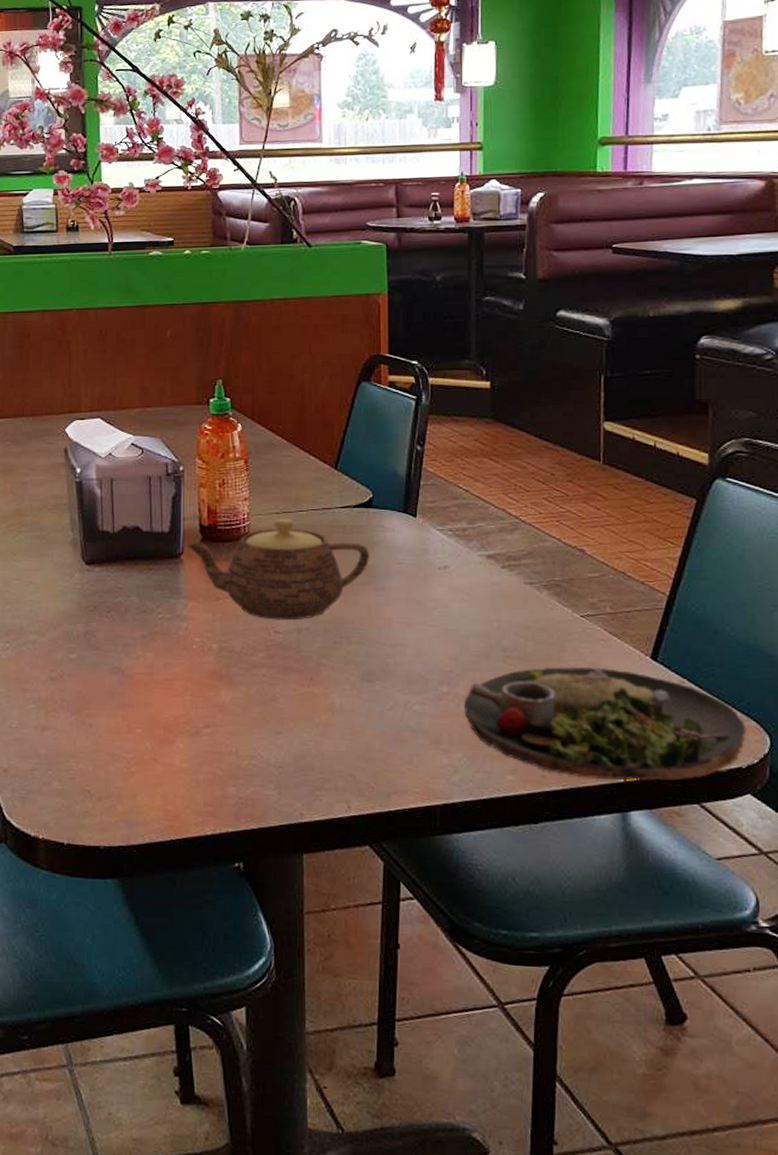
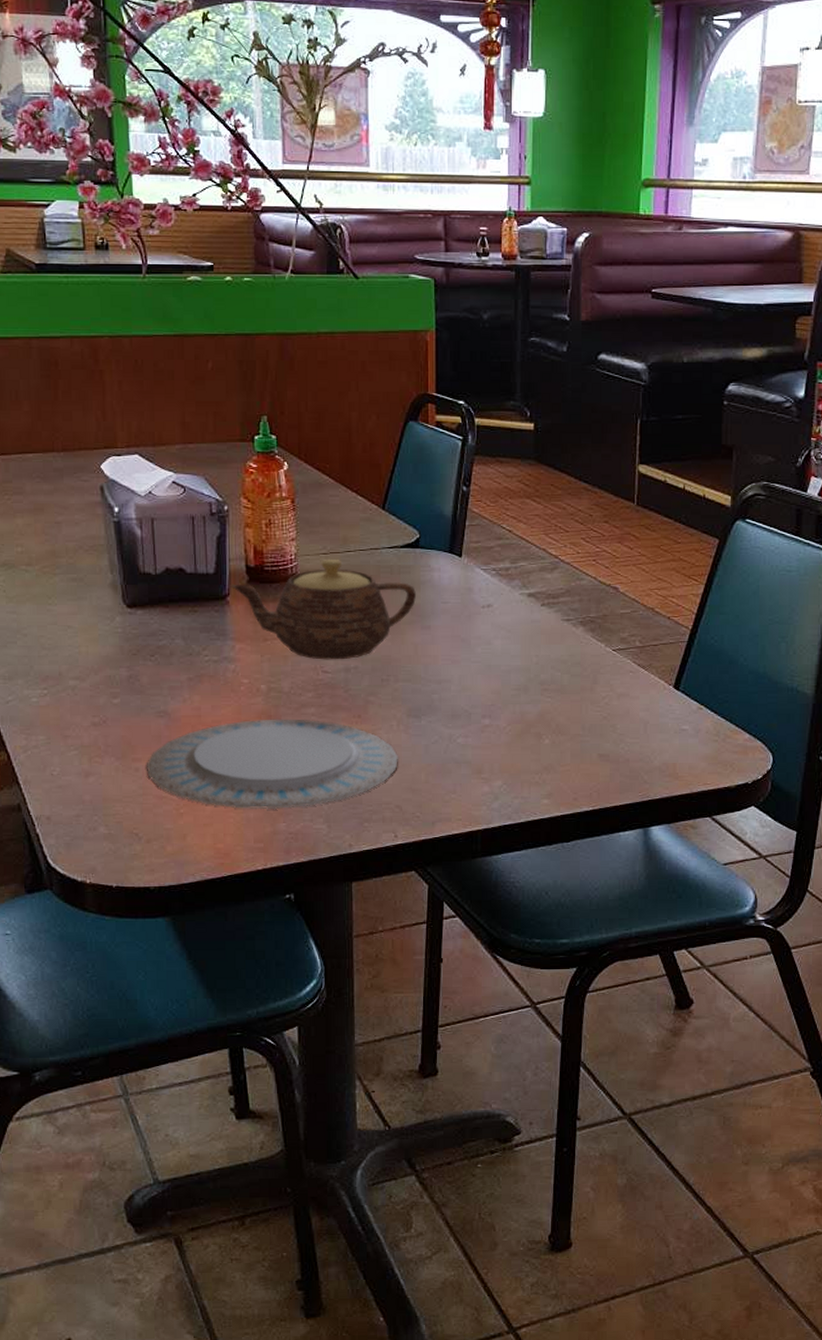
plate: none [100,678,351,773] -> present [147,719,398,810]
dinner plate: present [464,667,747,781] -> none [505,698,753,800]

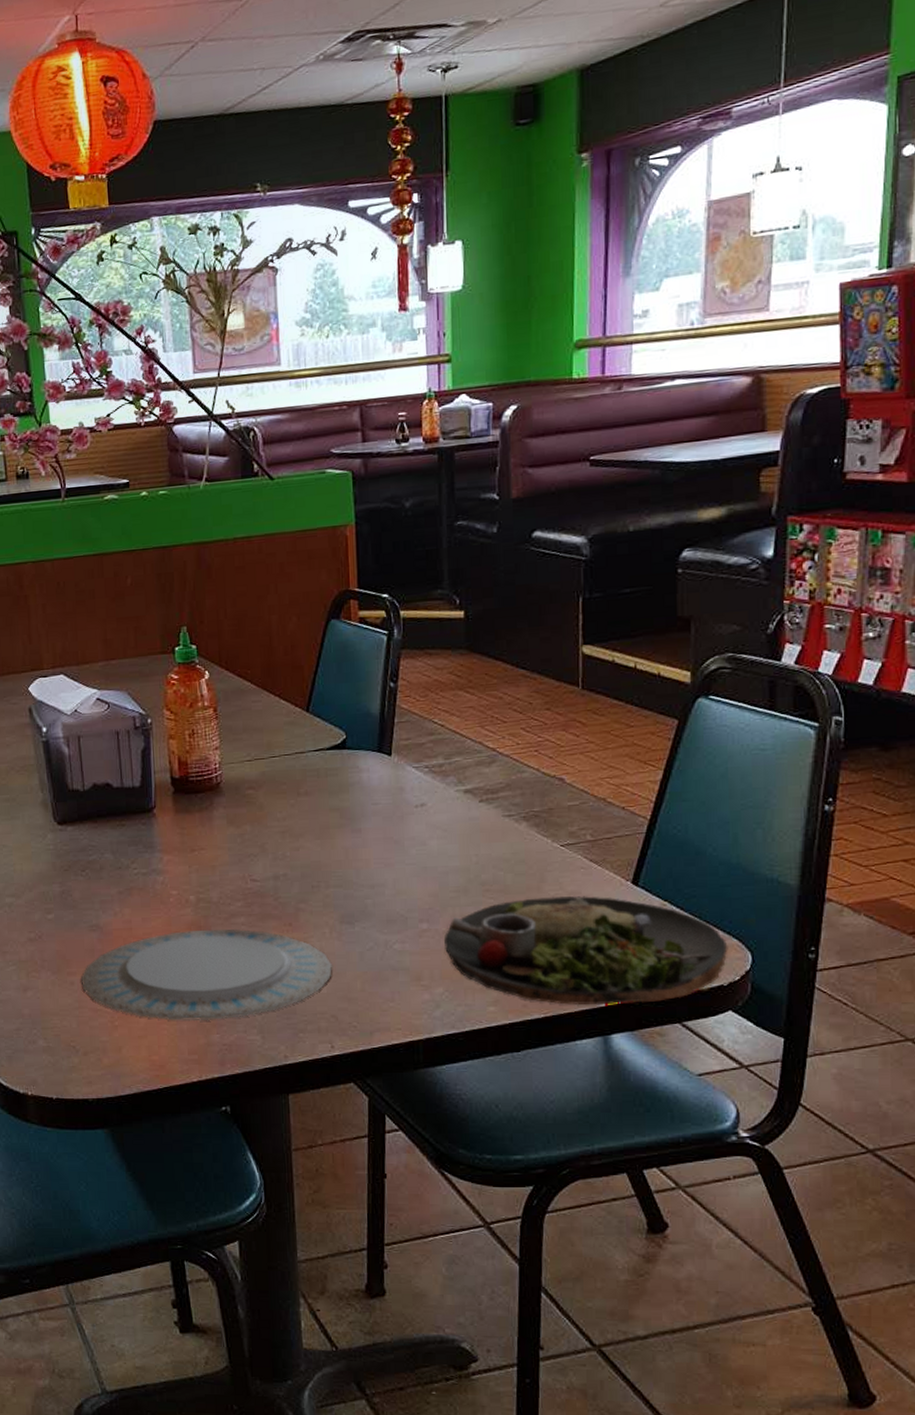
teapot: present [230,560,417,660] -> none [156,766,346,869]
dinner plate: none [505,698,753,800] -> present [444,896,728,1005]

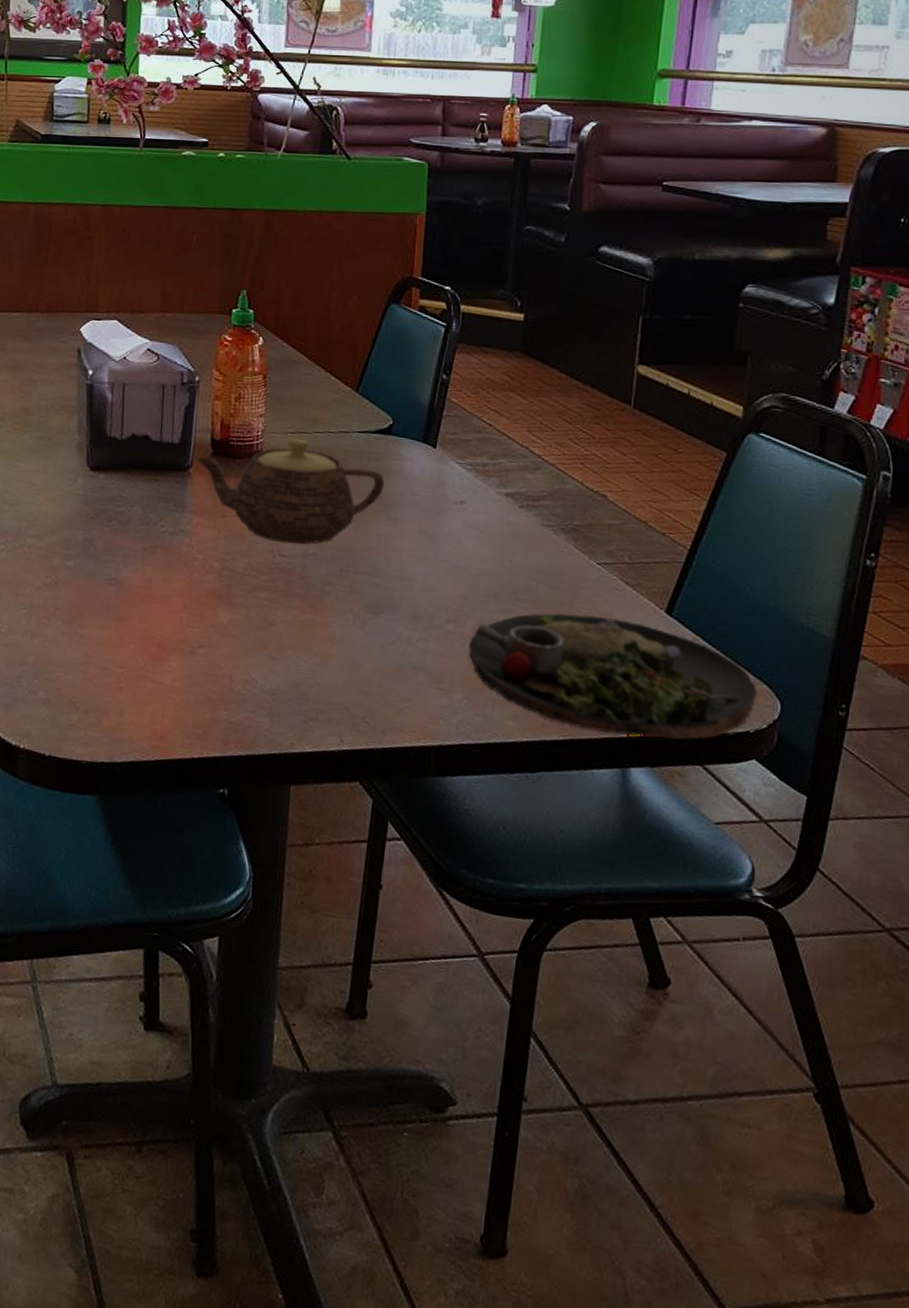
plate: present [81,929,332,1021] -> none [92,598,351,696]
teapot: none [156,766,346,869] -> present [194,439,385,545]

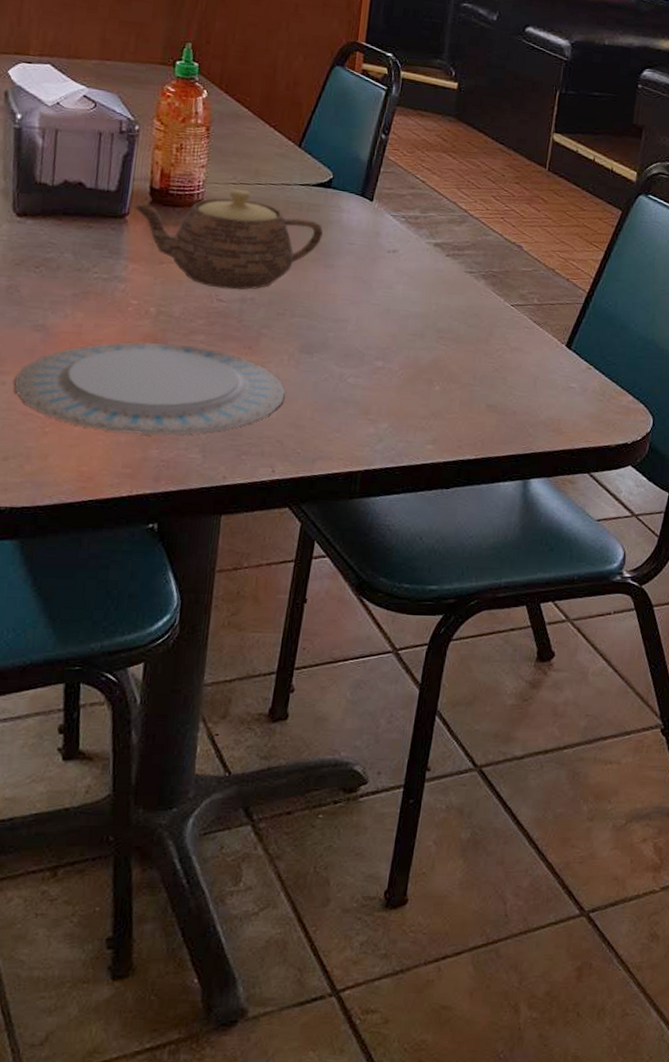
plate: none [92,598,351,696] -> present [14,342,285,436]
dinner plate: present [469,613,758,740] -> none [395,349,636,453]

